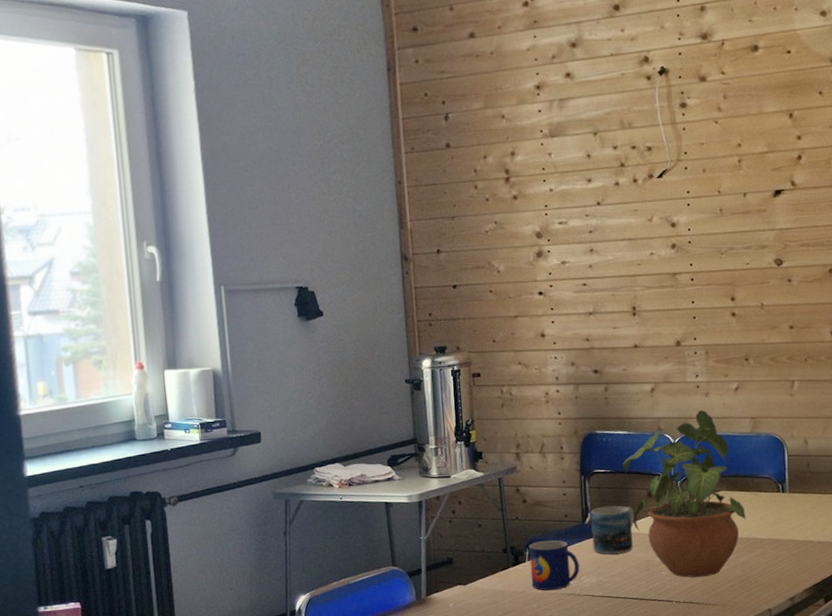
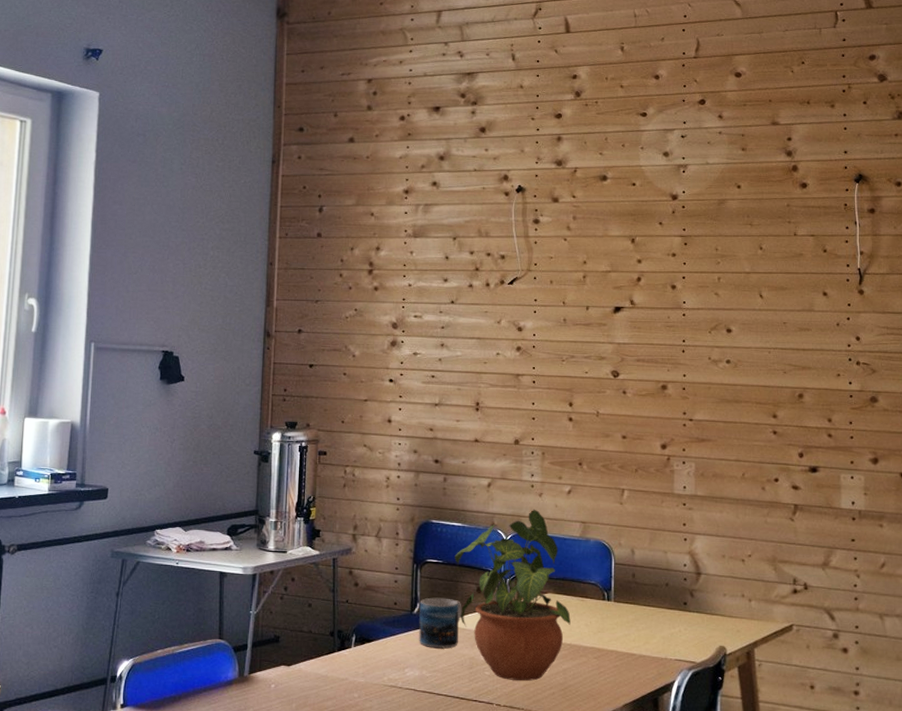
mug: present [529,540,580,591] -> none [355,628,405,681]

